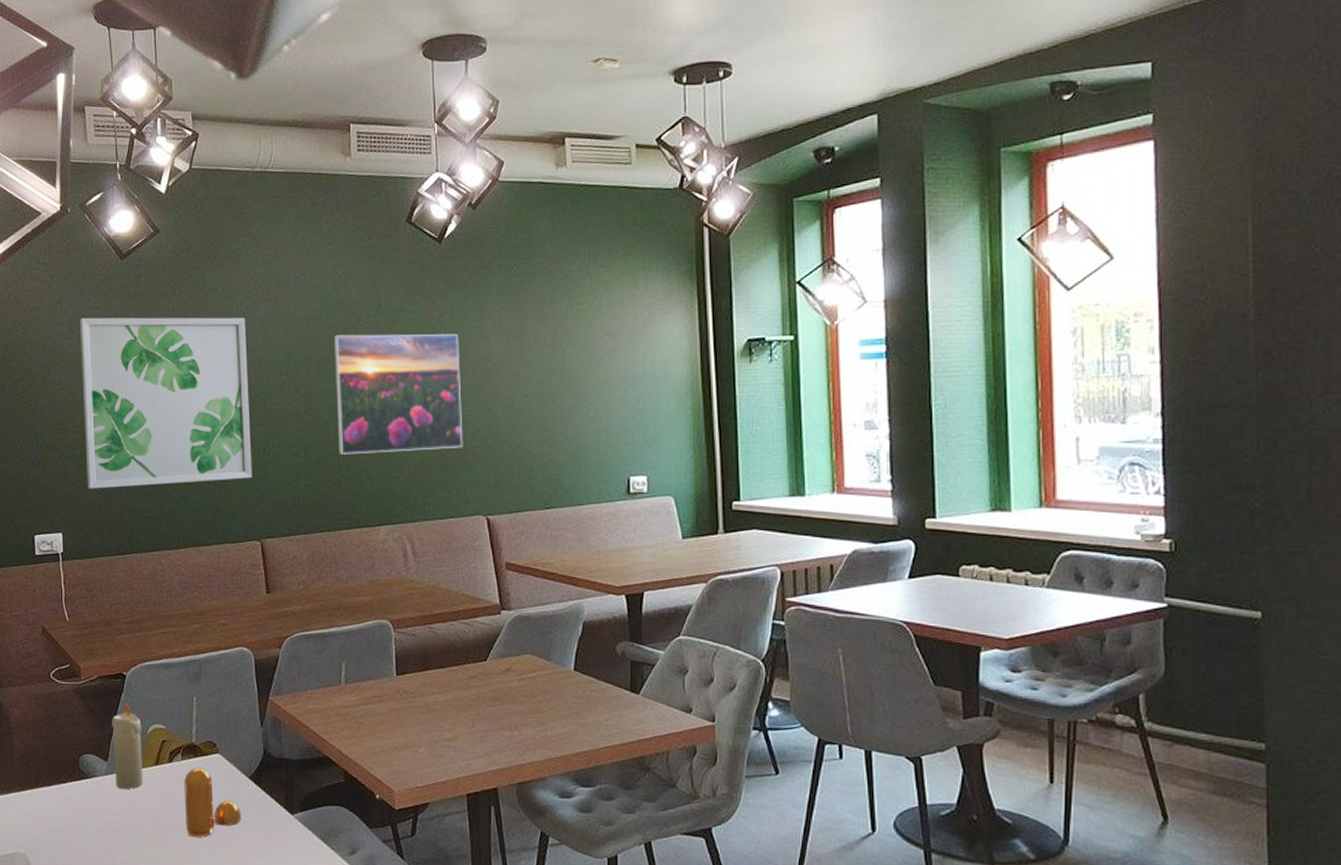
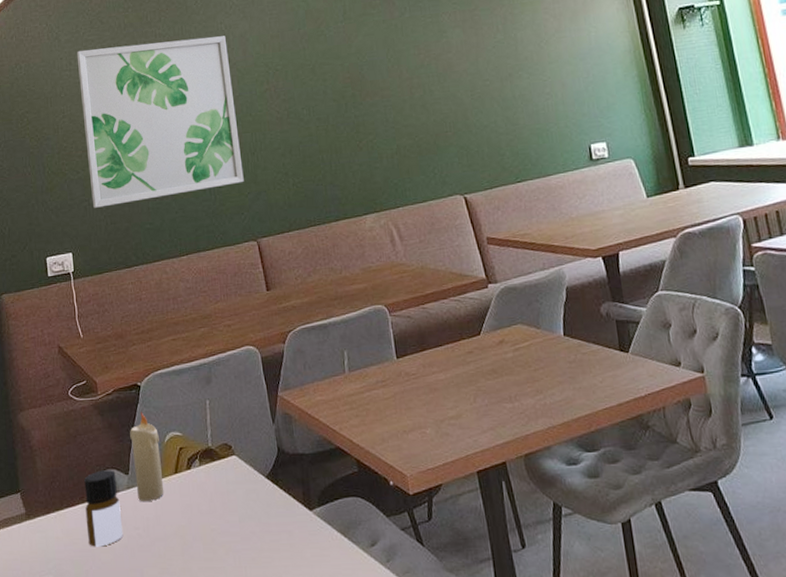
bottle: none [61,754,99,828] -> present [84,470,123,547]
pepper shaker: present [184,768,241,838] -> none [203,472,262,545]
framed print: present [334,334,463,455] -> none [307,30,435,152]

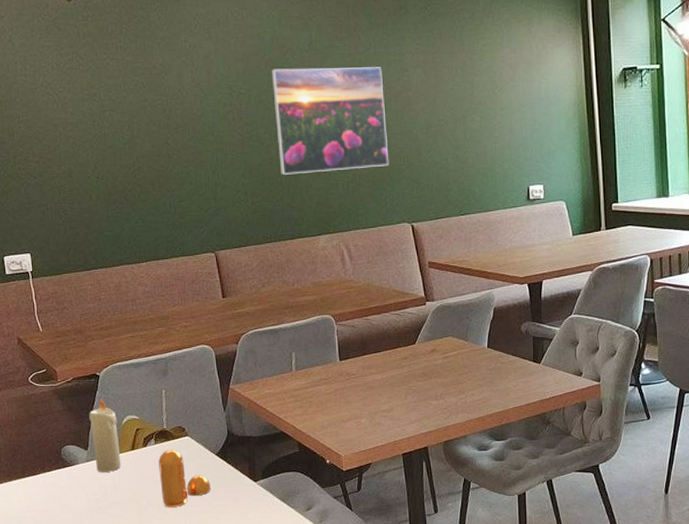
wall art: present [76,36,244,208] -> none [32,54,204,213]
bottle: present [84,470,123,547] -> none [45,446,83,509]
pepper shaker: none [203,472,262,545] -> present [158,450,211,508]
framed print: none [307,30,435,152] -> present [272,67,389,175]

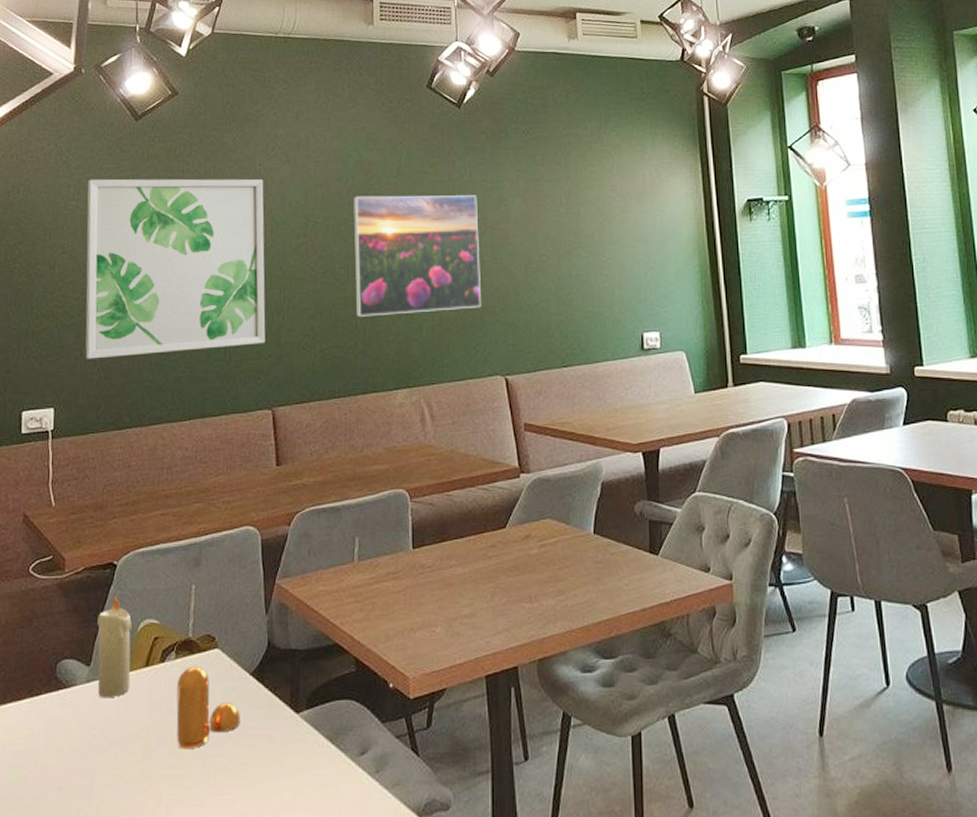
wall art: none [32,54,204,213] -> present [85,178,266,359]

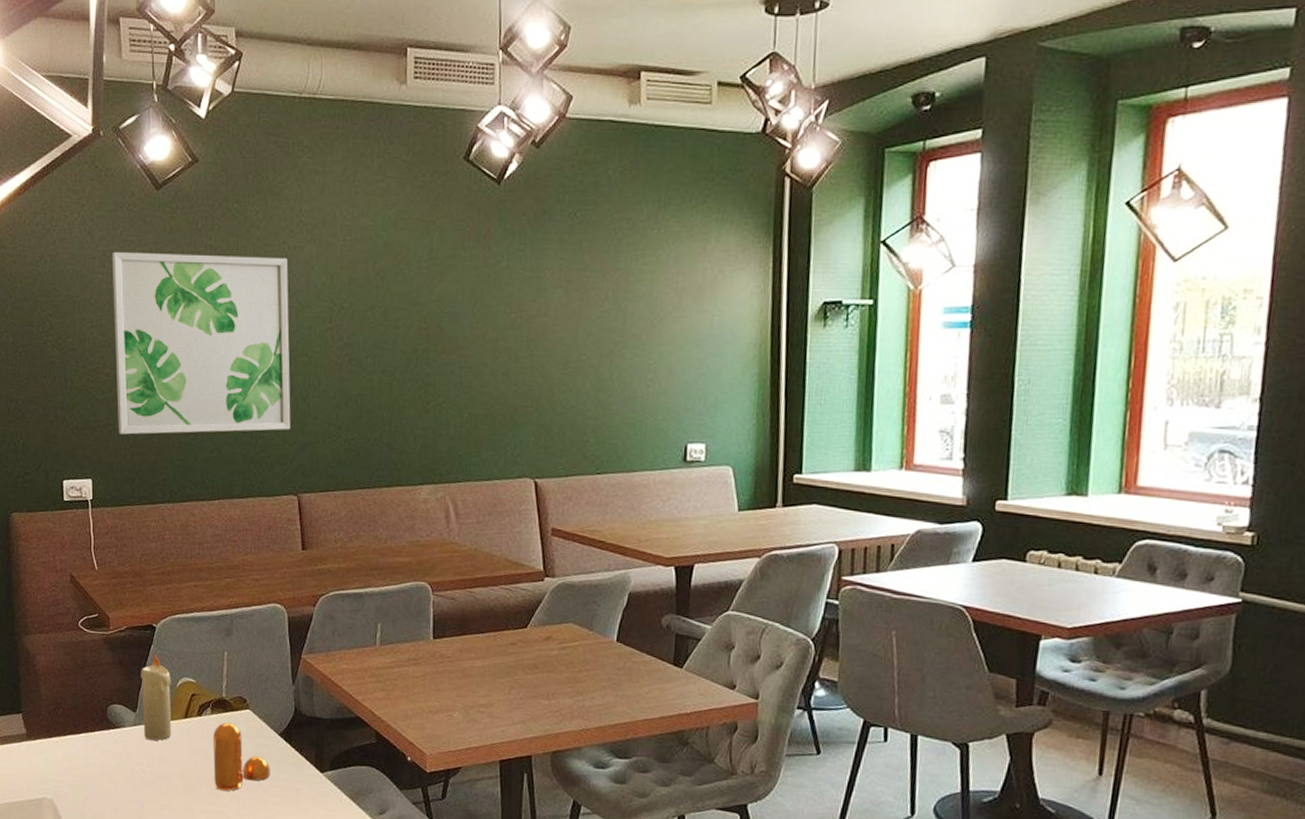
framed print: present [353,195,482,317] -> none [381,280,515,409]

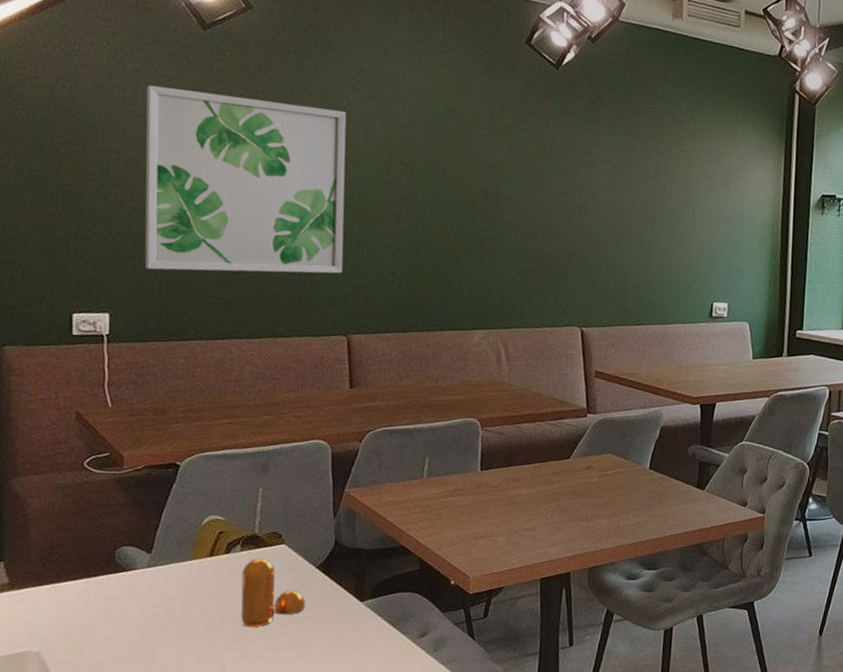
candle: present [141,653,172,741] -> none [159,492,195,581]

